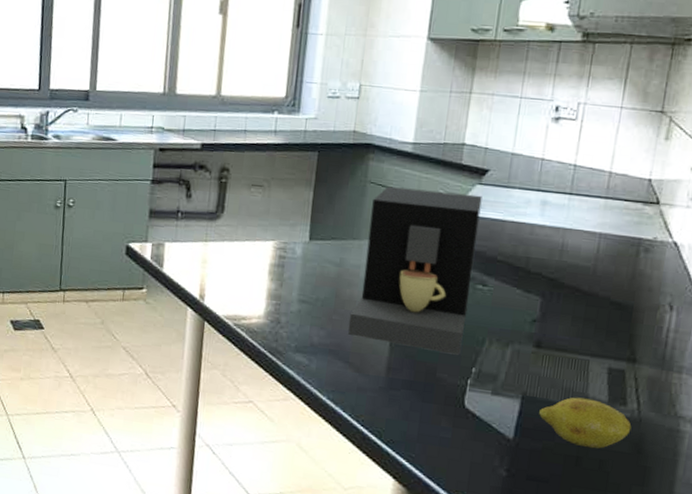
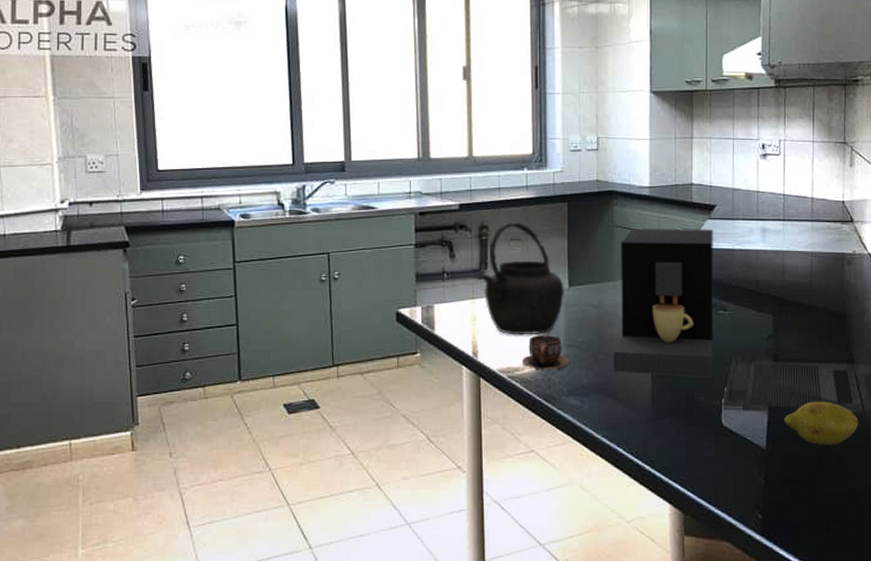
kettle: none [211,167,305,287] -> present [476,222,565,335]
cup: none [250,286,302,326] -> present [522,335,570,371]

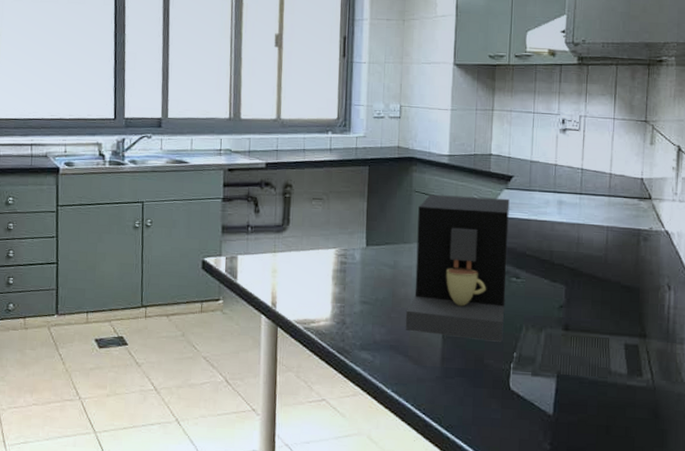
kettle: present [476,222,565,335] -> none [278,182,363,291]
cup: present [522,335,570,371] -> none [318,290,364,326]
fruit: present [784,401,859,446] -> none [572,372,648,418]

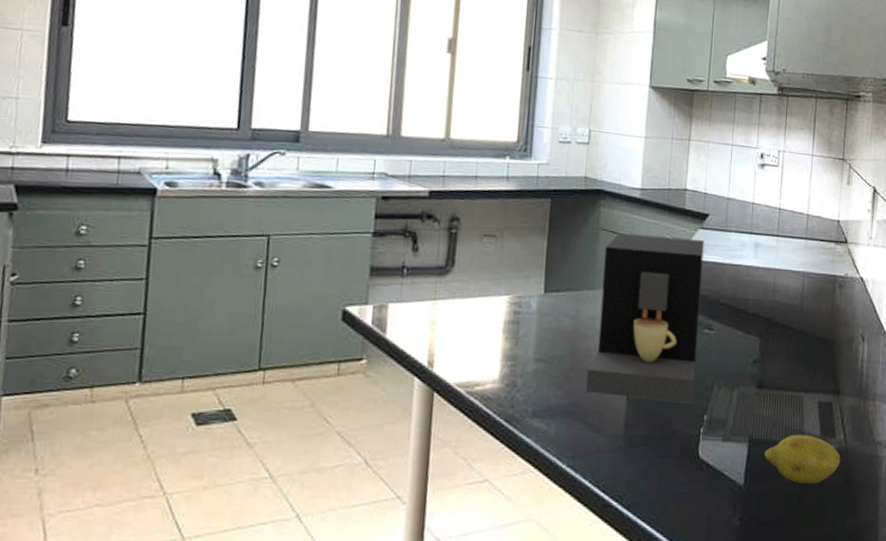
fruit: none [572,372,648,418] -> present [765,434,841,485]

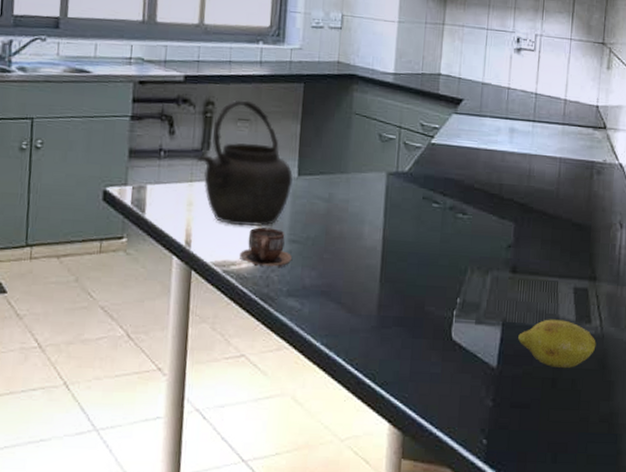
kettle: none [440,216,540,346] -> present [196,100,294,227]
cup: none [484,346,538,388] -> present [240,227,293,268]
coffee maker: present [586,233,704,403] -> none [339,117,458,286]

